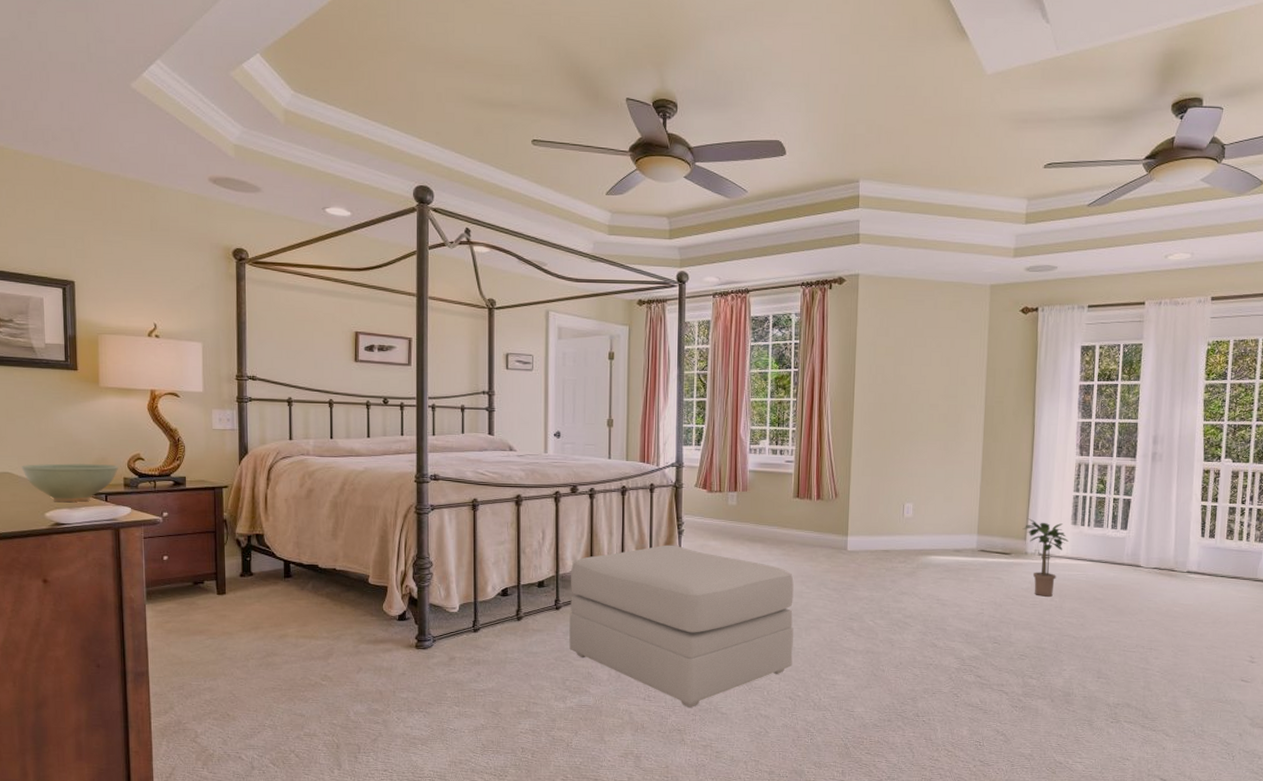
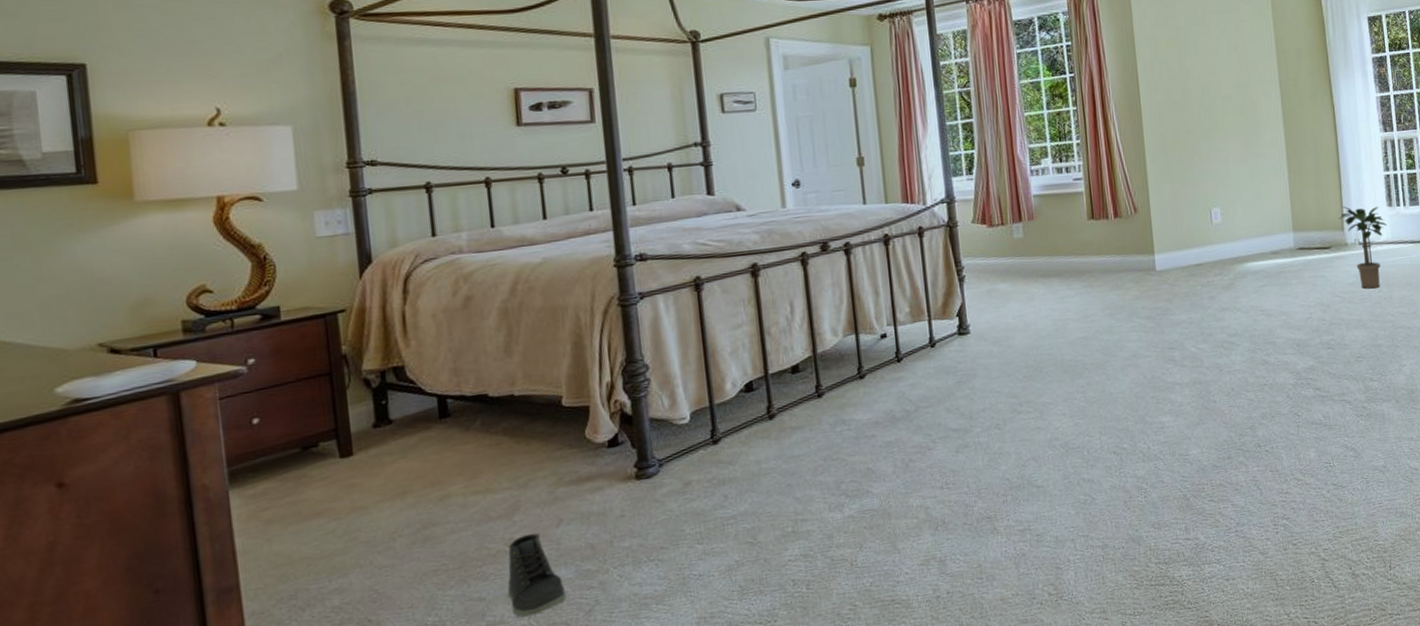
bowl: present [21,463,119,503] -> none [11,304,174,370]
sneaker: none [320,675,359,735] -> present [507,533,566,617]
ottoman: present [569,545,794,708] -> none [831,295,1112,489]

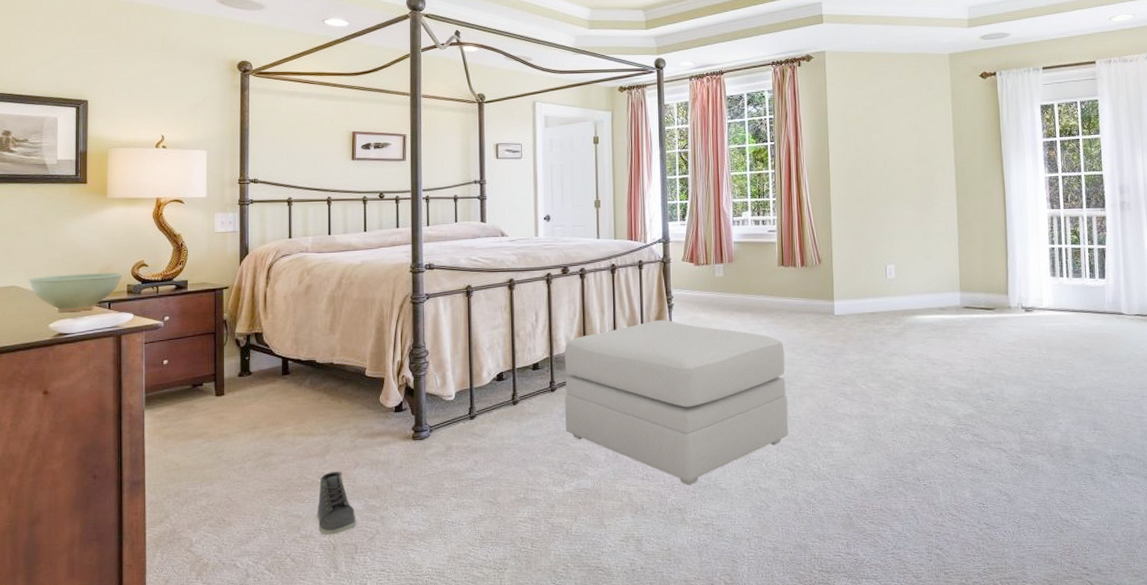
bowl: none [11,304,174,370] -> present [28,272,123,313]
ottoman: none [831,295,1112,489] -> present [565,319,789,486]
potted plant: present [1338,206,1387,289] -> none [1003,272,1049,350]

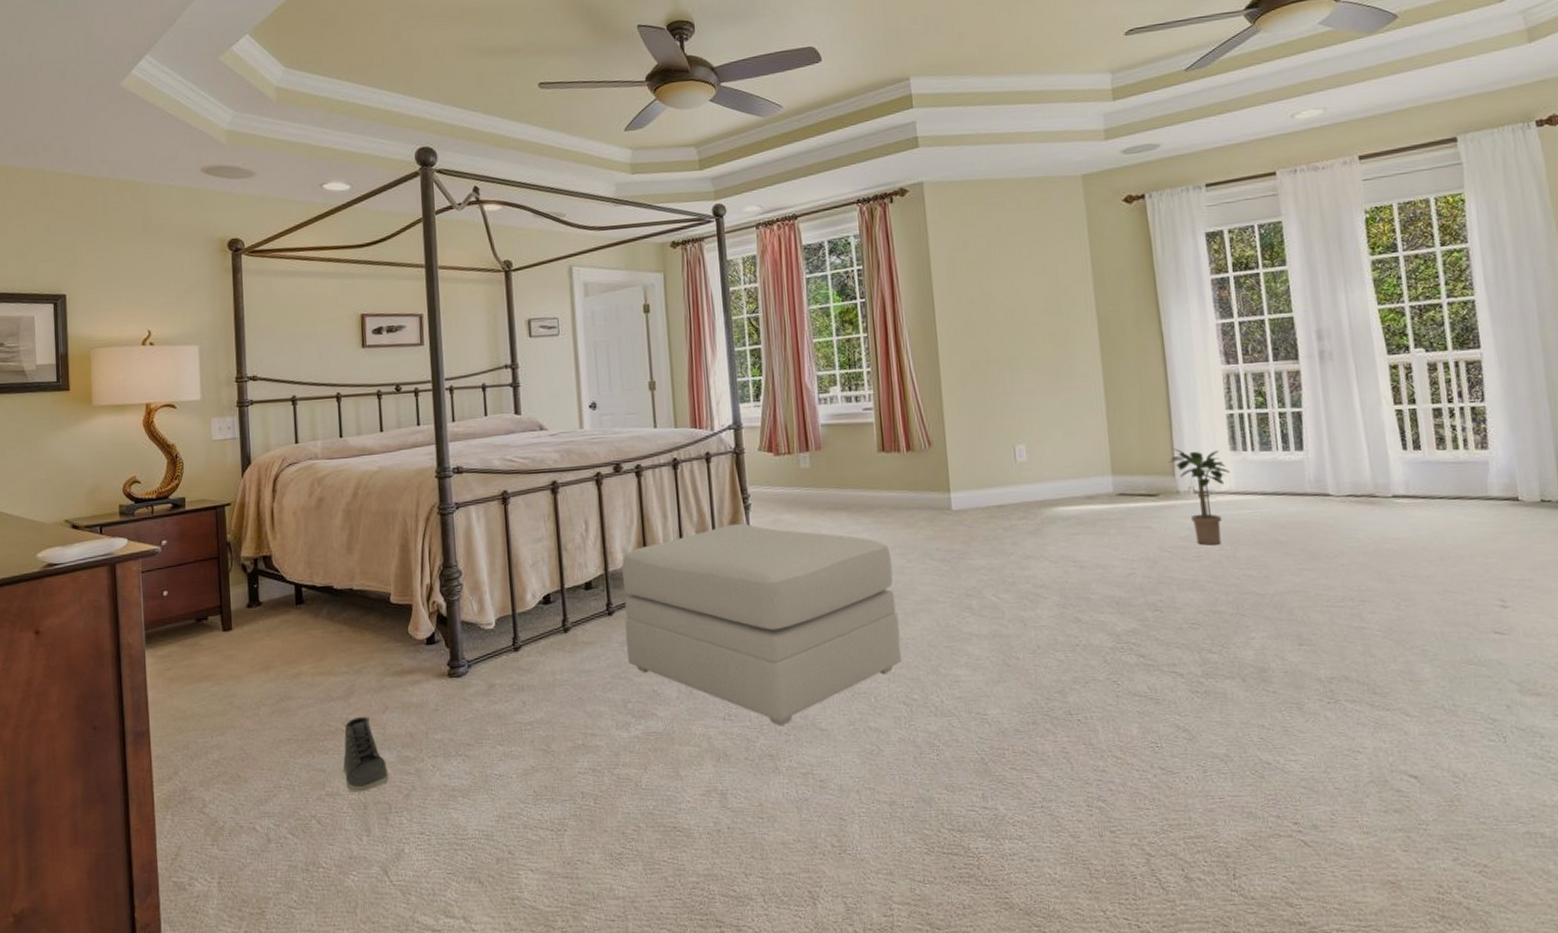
bowl: present [28,272,123,313] -> none [12,491,114,540]
potted plant: none [1003,272,1049,350] -> present [1168,448,1230,546]

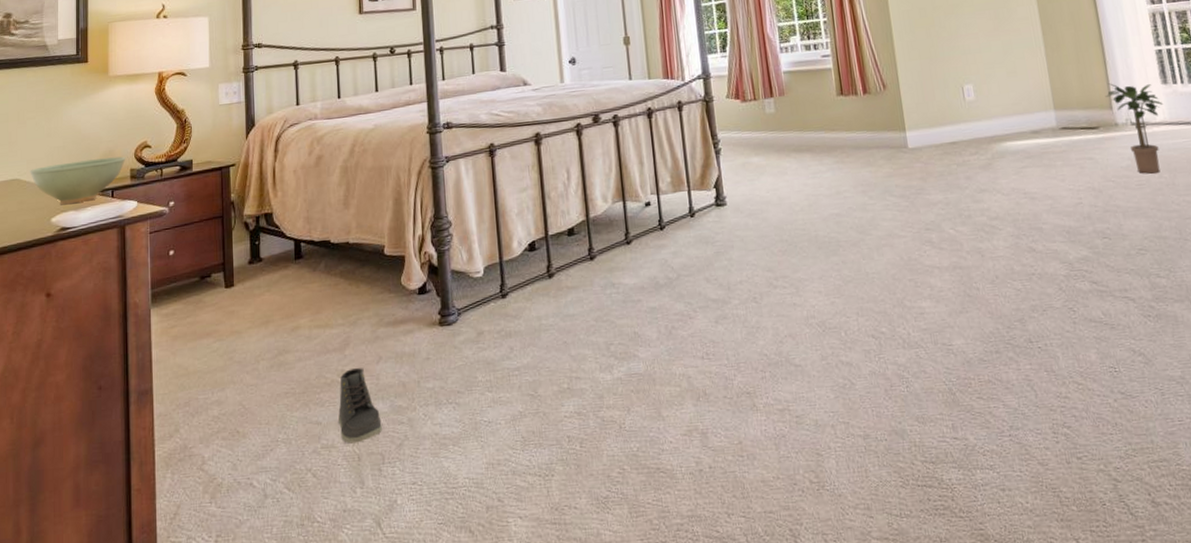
bowl: none [12,491,114,540] -> present [30,156,126,205]
ottoman: present [622,523,902,727] -> none [602,167,869,364]

